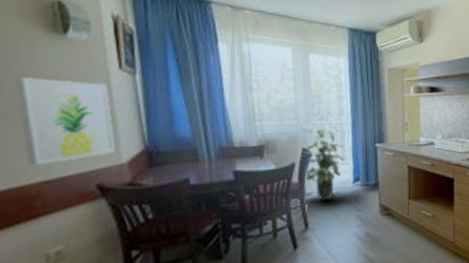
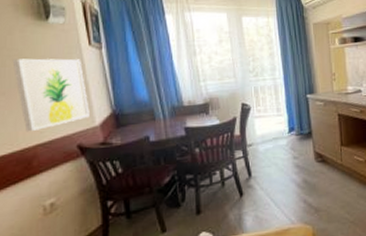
indoor plant: present [301,118,344,201] -> none [239,75,279,151]

